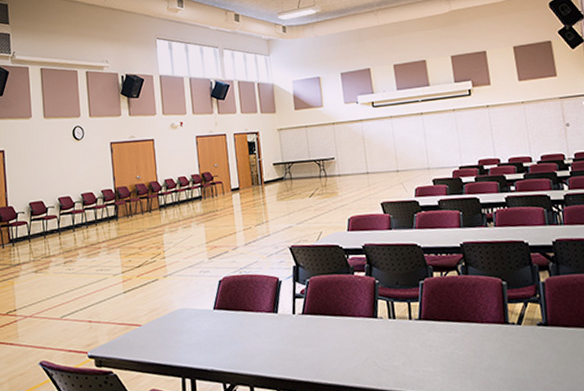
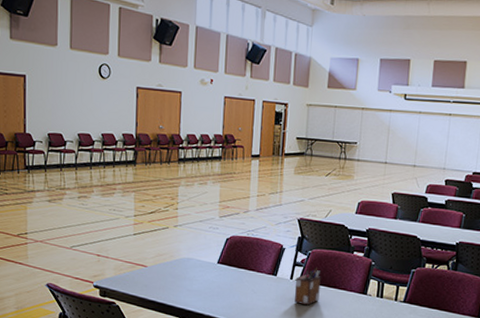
desk organizer: none [298,295,328,341] -> present [294,267,321,306]

